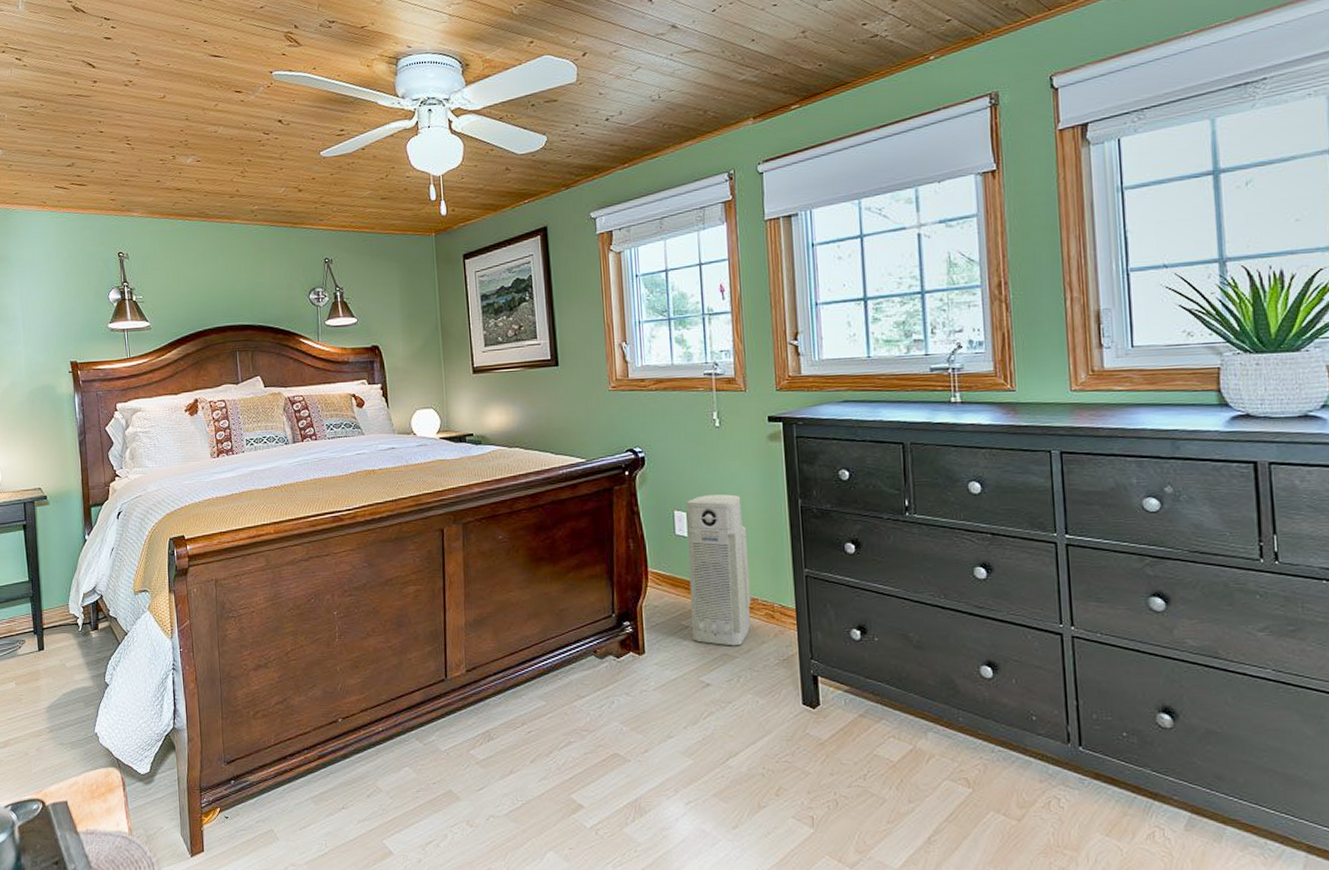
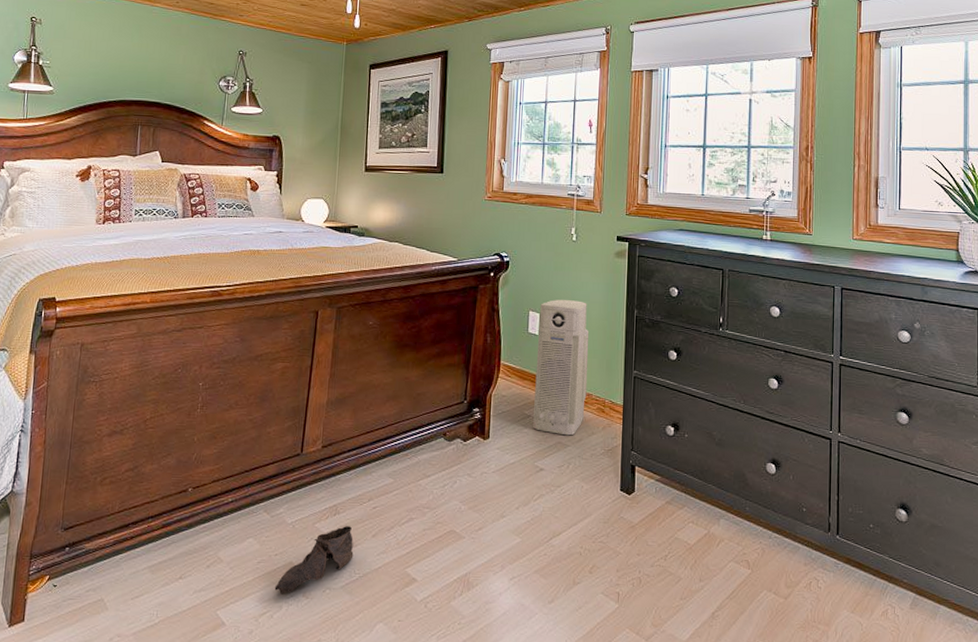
shoe: none [437,752,514,823] -> present [274,526,354,595]

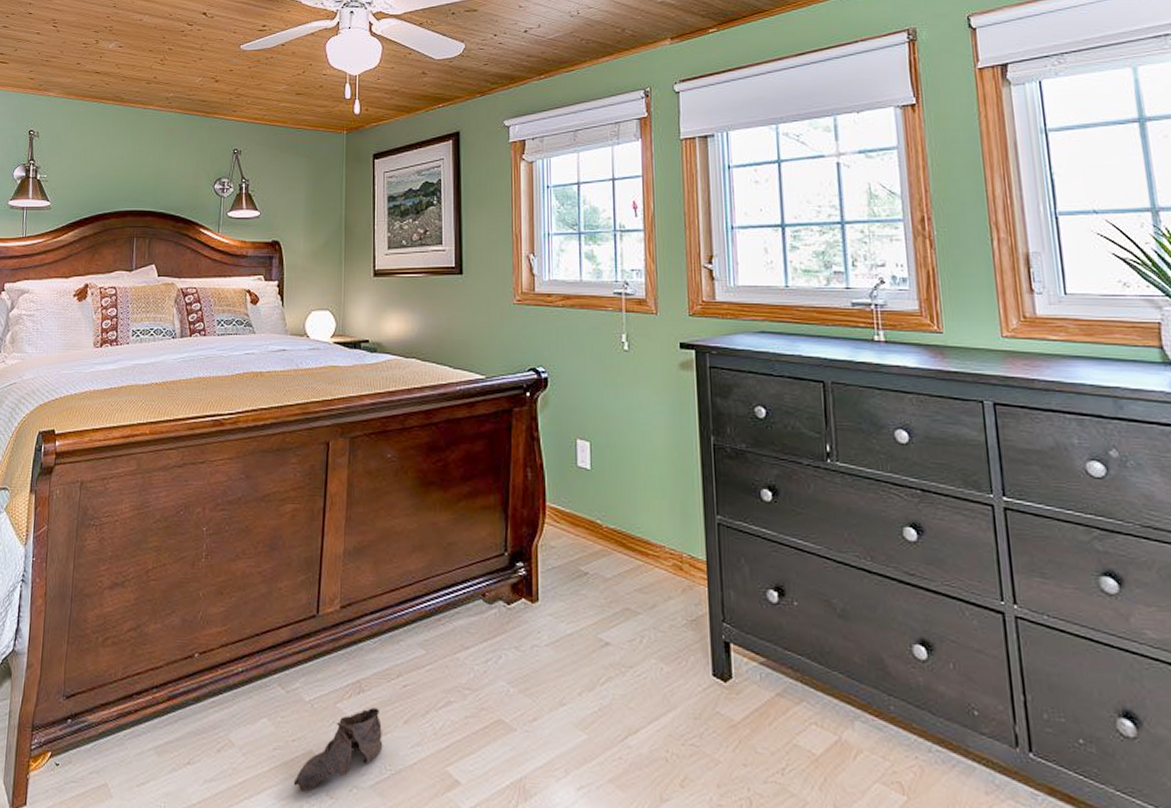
air purifier: present [532,299,589,436] -> none [590,424,658,600]

